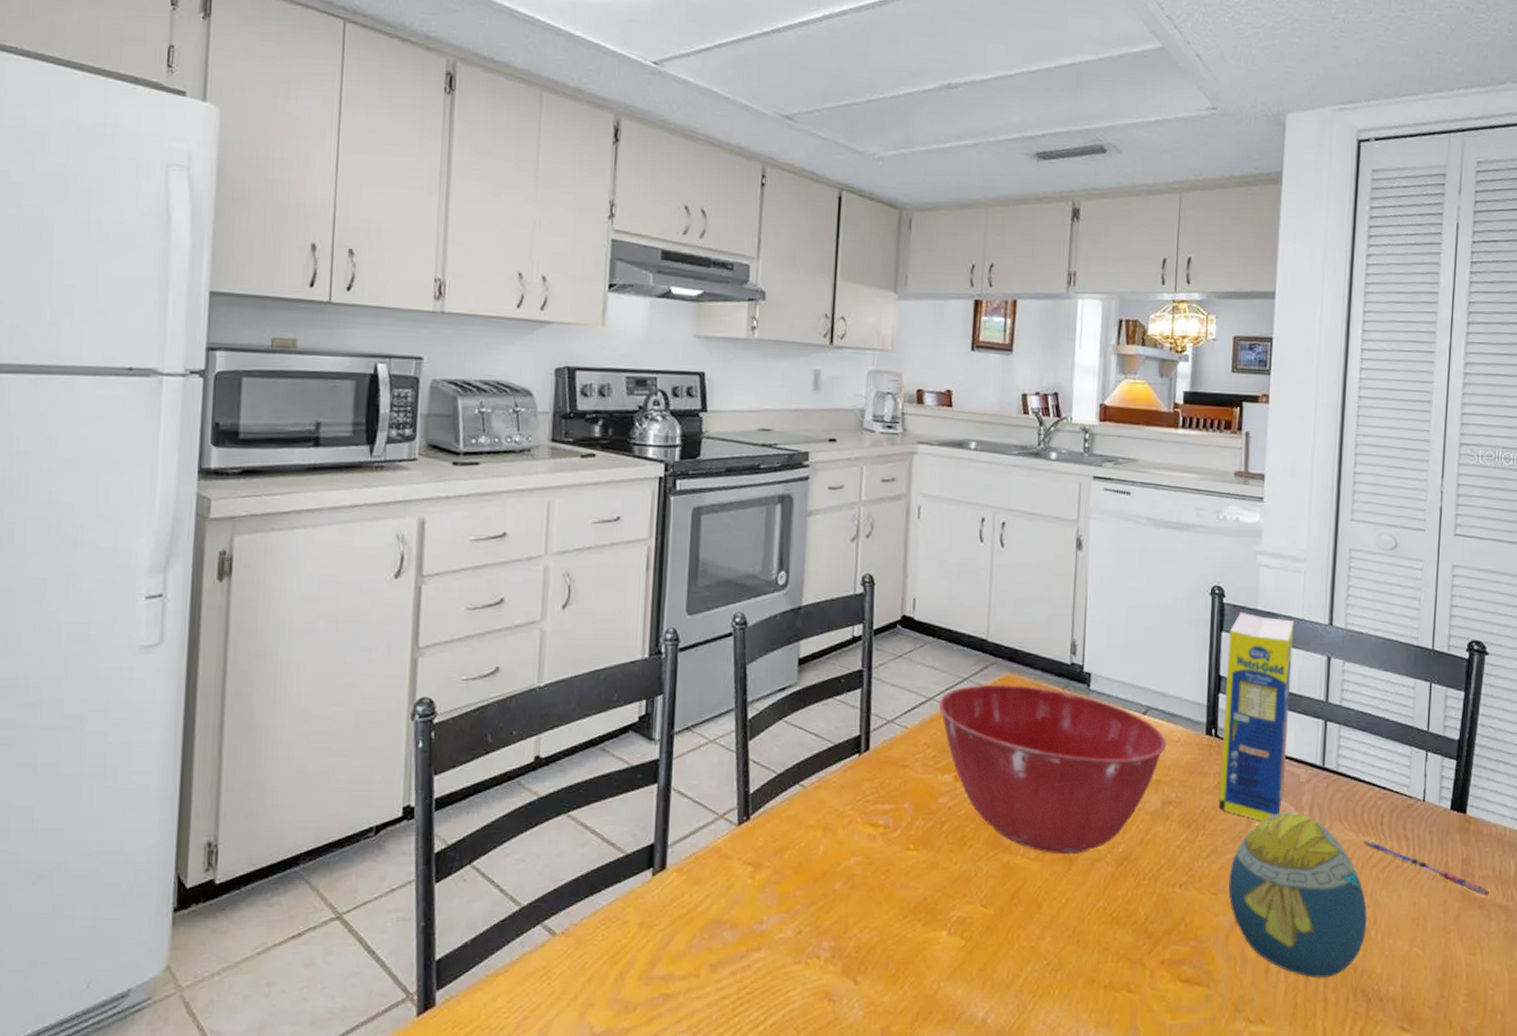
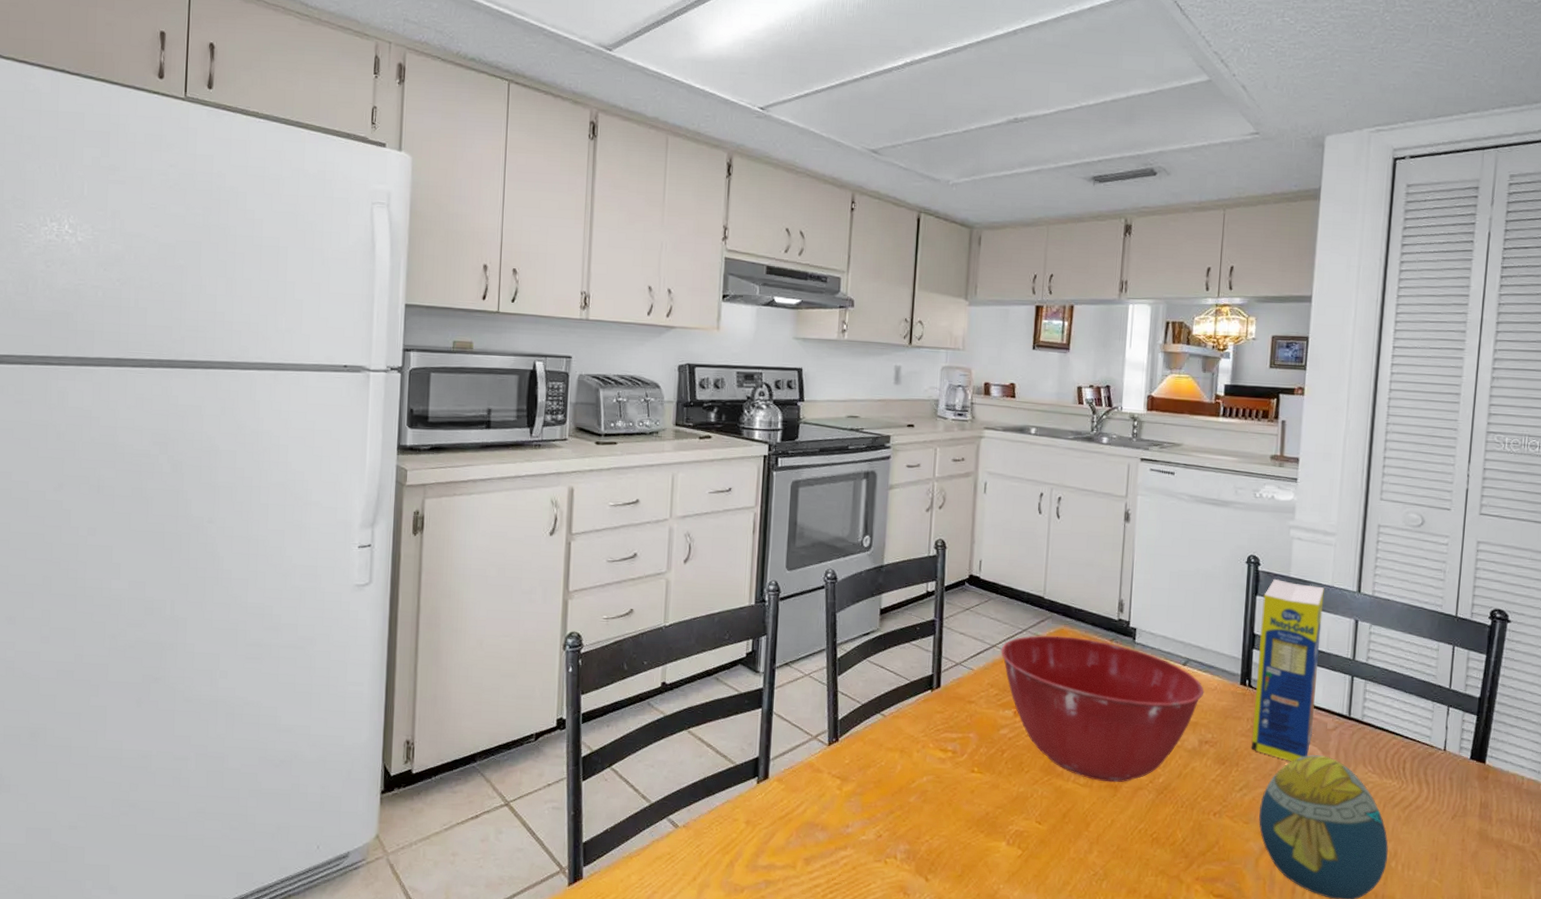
pen: present [1363,840,1490,896] -> none [1386,782,1507,837]

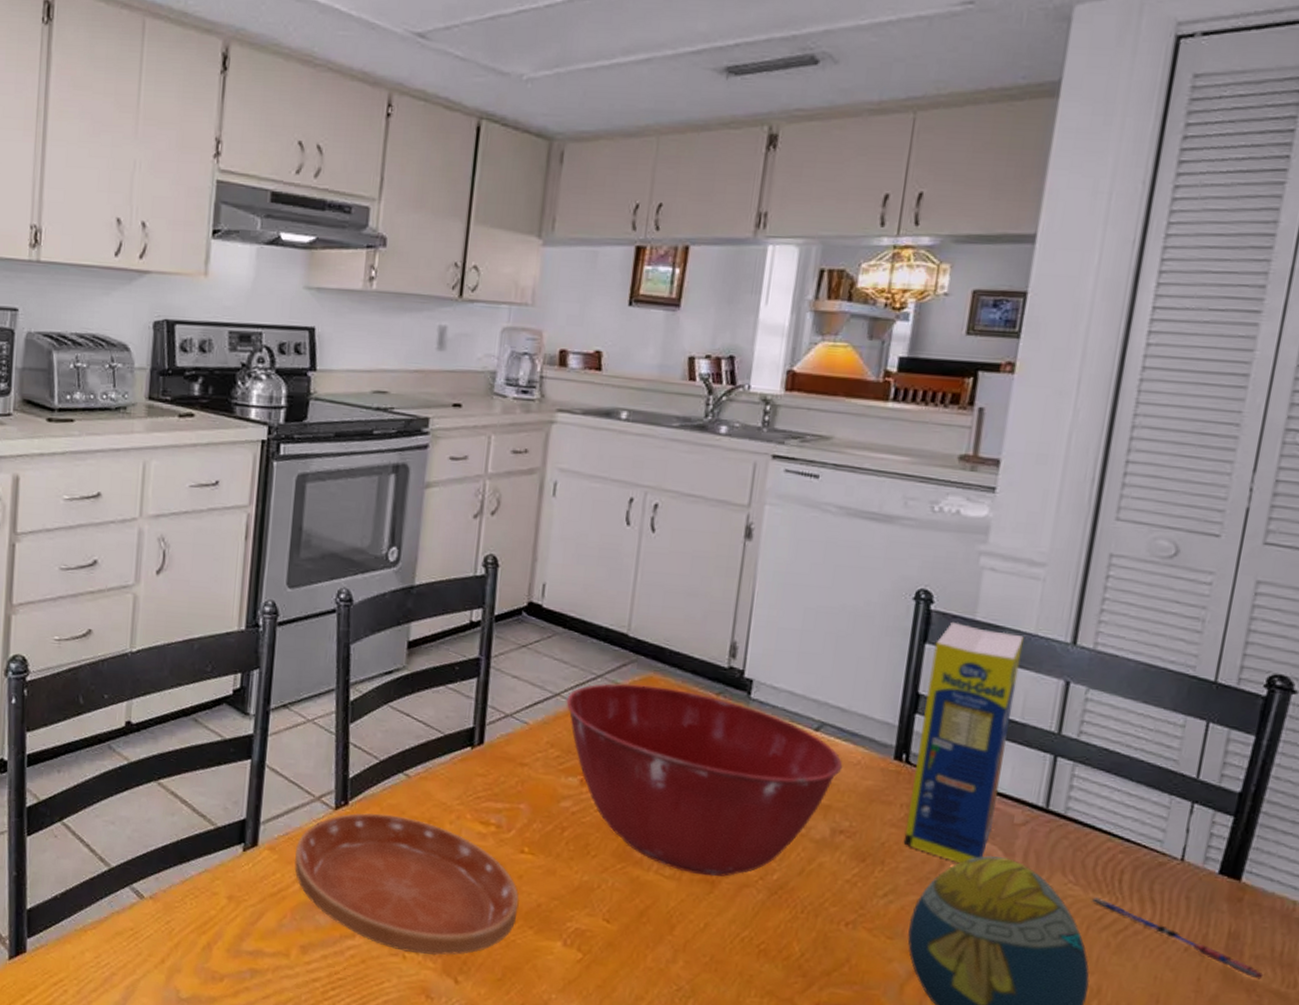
saucer: none [798,747,972,859] -> present [294,813,519,955]
pen: none [1386,782,1507,837] -> present [1092,897,1264,980]

